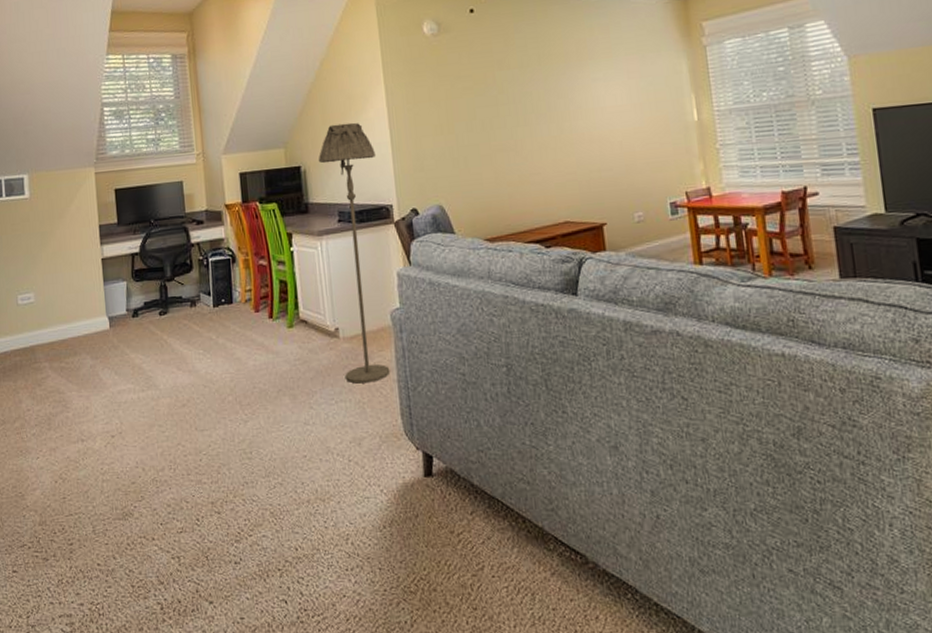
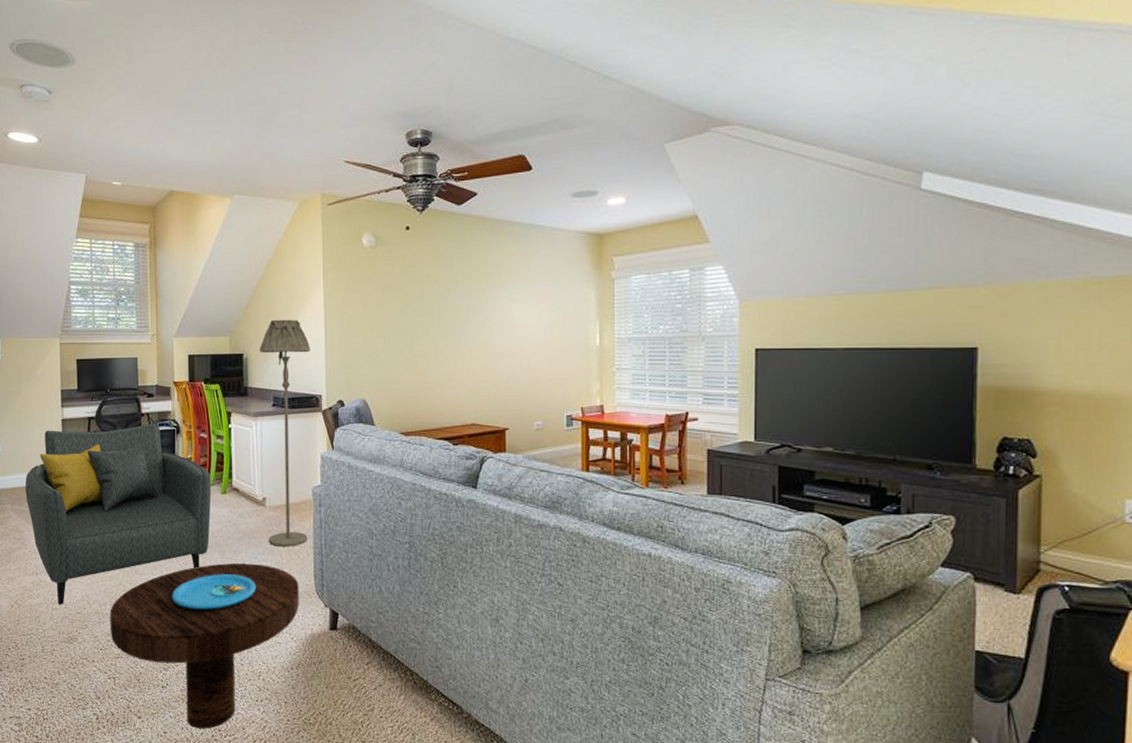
armchair: none [64,252,278,476] -> present [25,422,211,606]
side table: none [169,405,387,610] -> present [110,563,299,729]

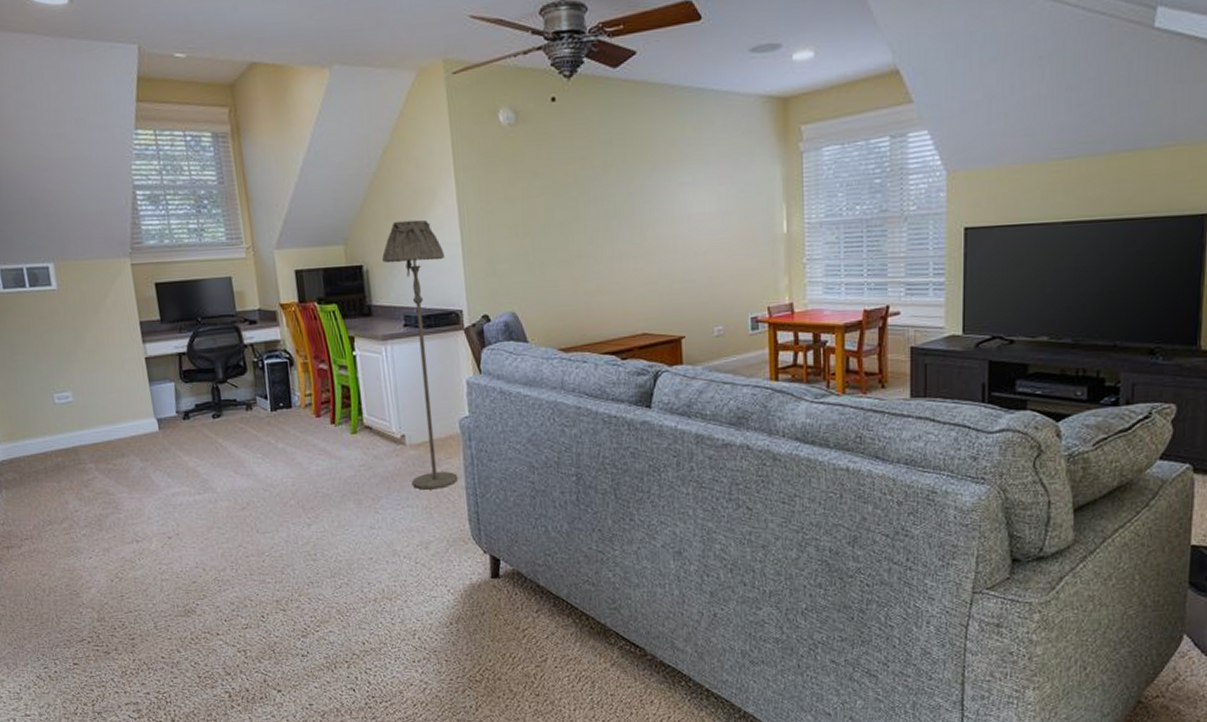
armchair: present [25,422,211,606] -> none [108,354,342,576]
side table: present [110,563,299,729] -> none [231,510,454,697]

